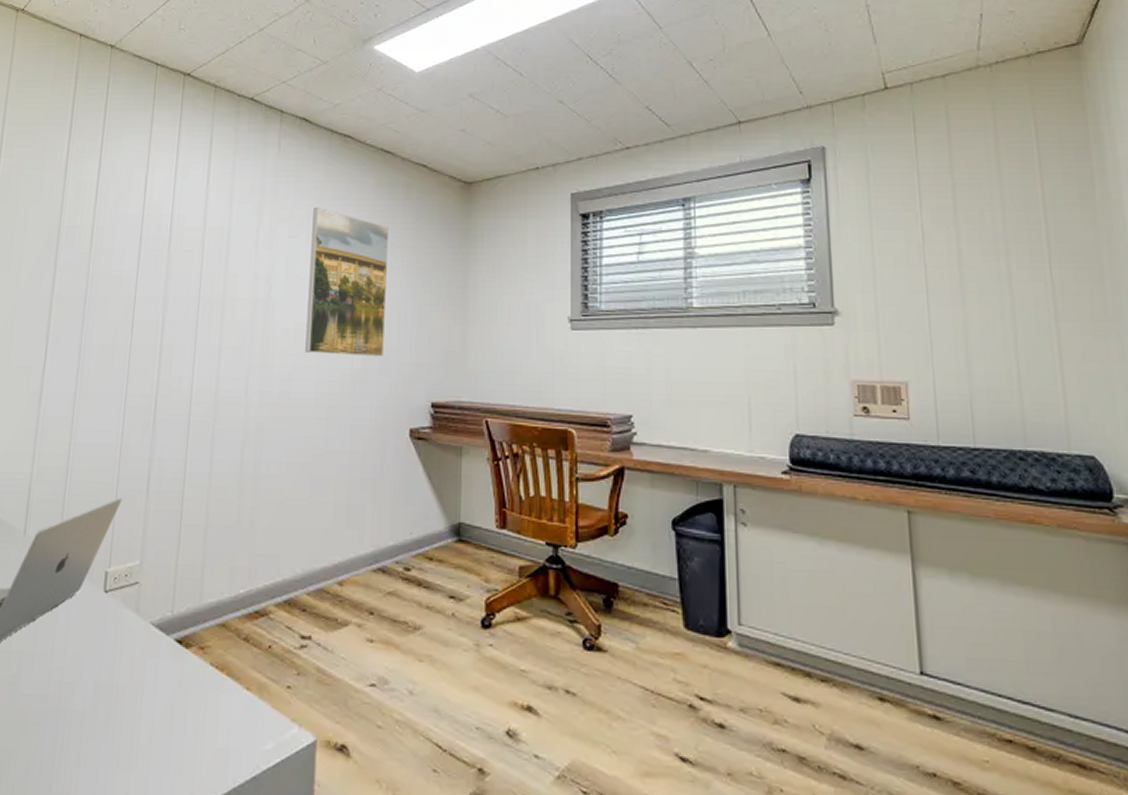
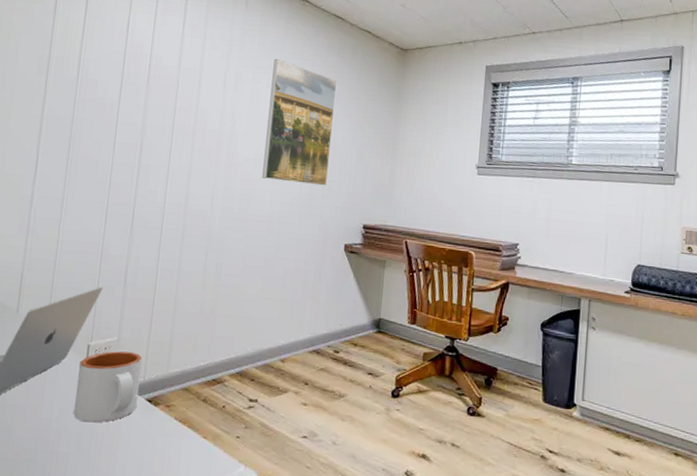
mug: none [90,578,170,672] -> present [74,351,143,423]

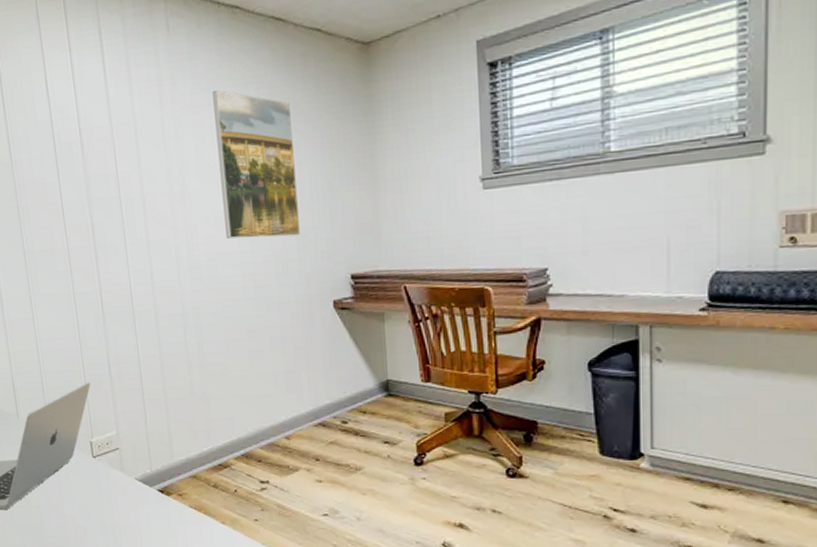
mug: present [74,351,143,423] -> none [87,445,151,517]

